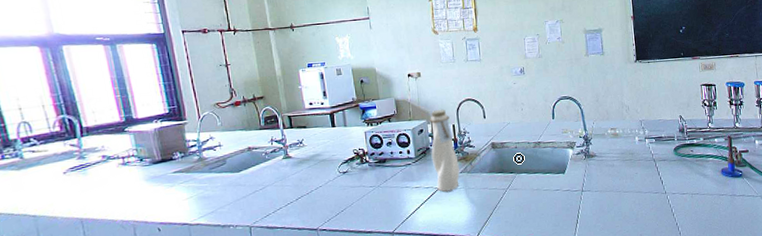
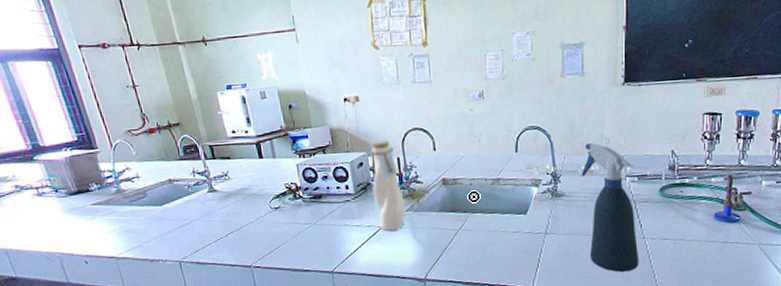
spray bottle: none [608,110,664,226] -> present [581,143,639,272]

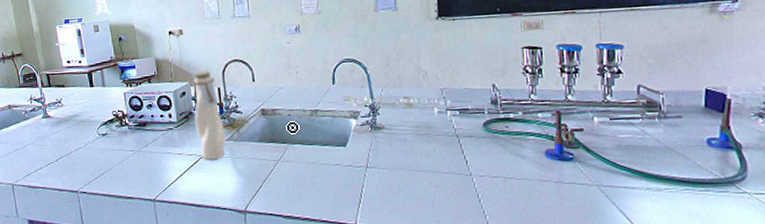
spray bottle: present [581,143,639,272] -> none [400,76,468,211]

